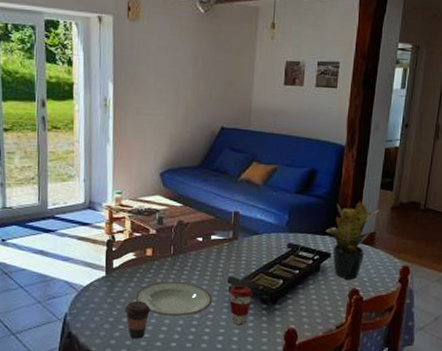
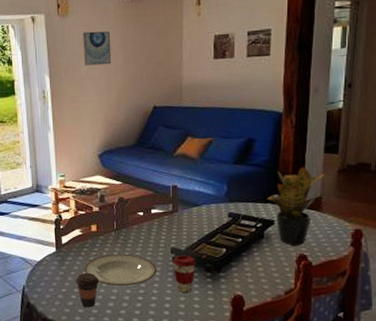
wall art: none [151,40,183,78] -> present [83,31,112,66]

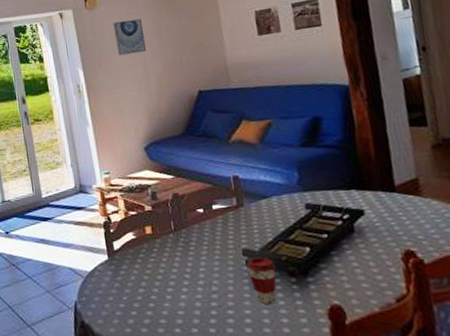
coffee cup: present [75,272,99,307] -> none [134,283,162,326]
plate: present [84,254,157,287] -> none [142,258,229,299]
potted plant: present [267,166,325,245] -> none [349,144,417,240]

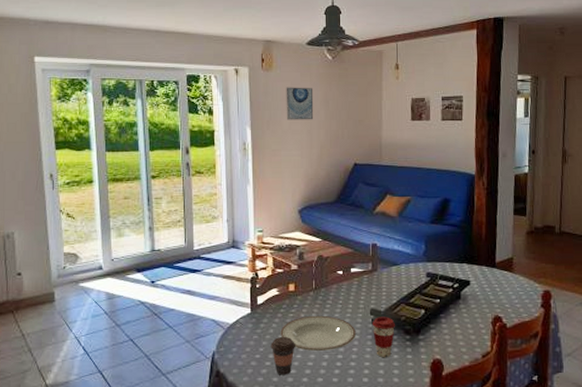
coffee cup: none [134,283,162,326] -> present [270,336,295,375]
plate: none [142,258,229,299] -> present [280,315,356,352]

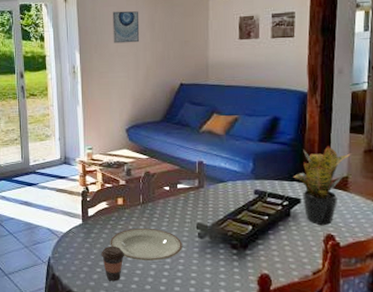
coffee cup: present [372,317,396,358] -> none [198,231,223,271]
potted plant: none [463,227,515,306] -> present [293,146,351,225]

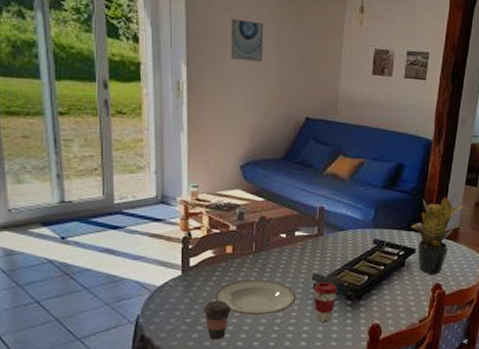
coffee cup: none [198,231,223,271] -> present [313,282,338,323]

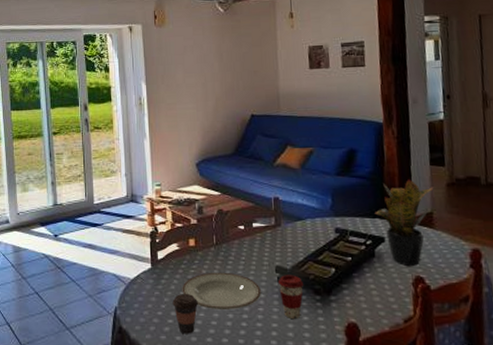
wall art: present [230,18,264,62] -> none [179,41,208,74]

